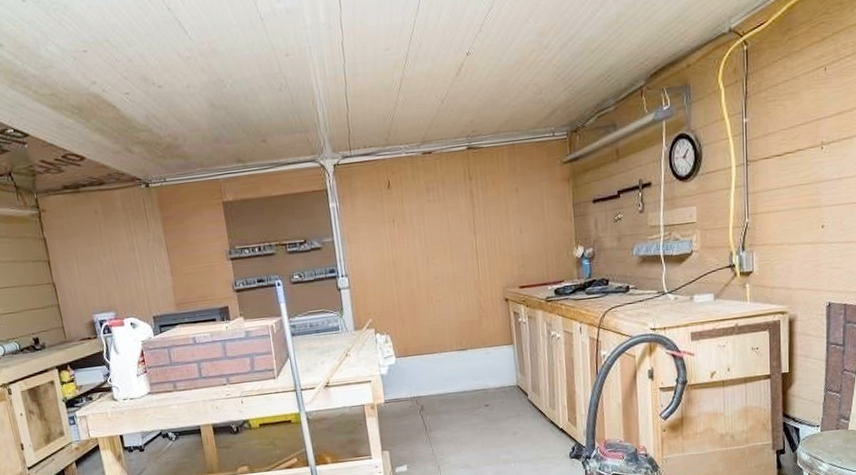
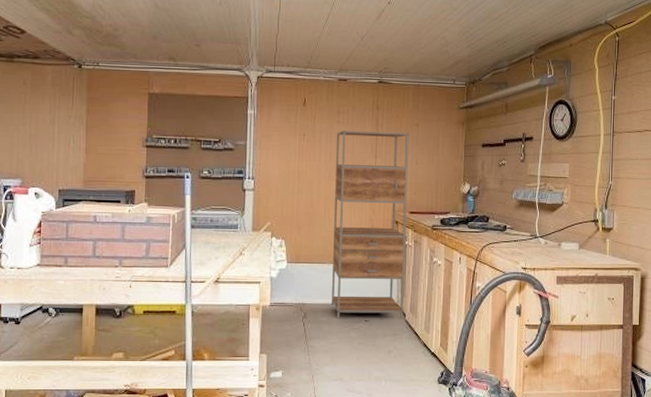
shelving unit: none [429,201,526,408] -> present [332,130,409,320]

